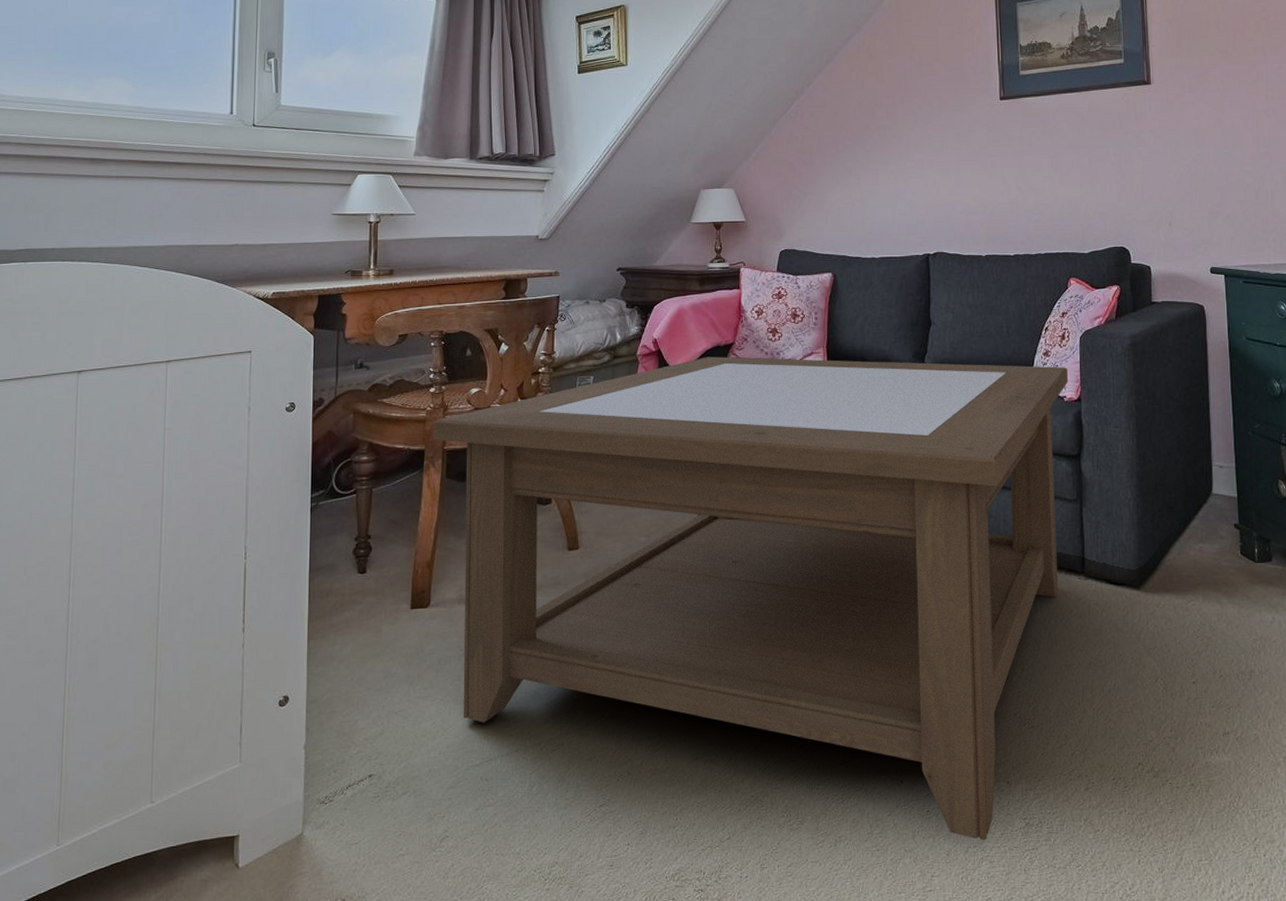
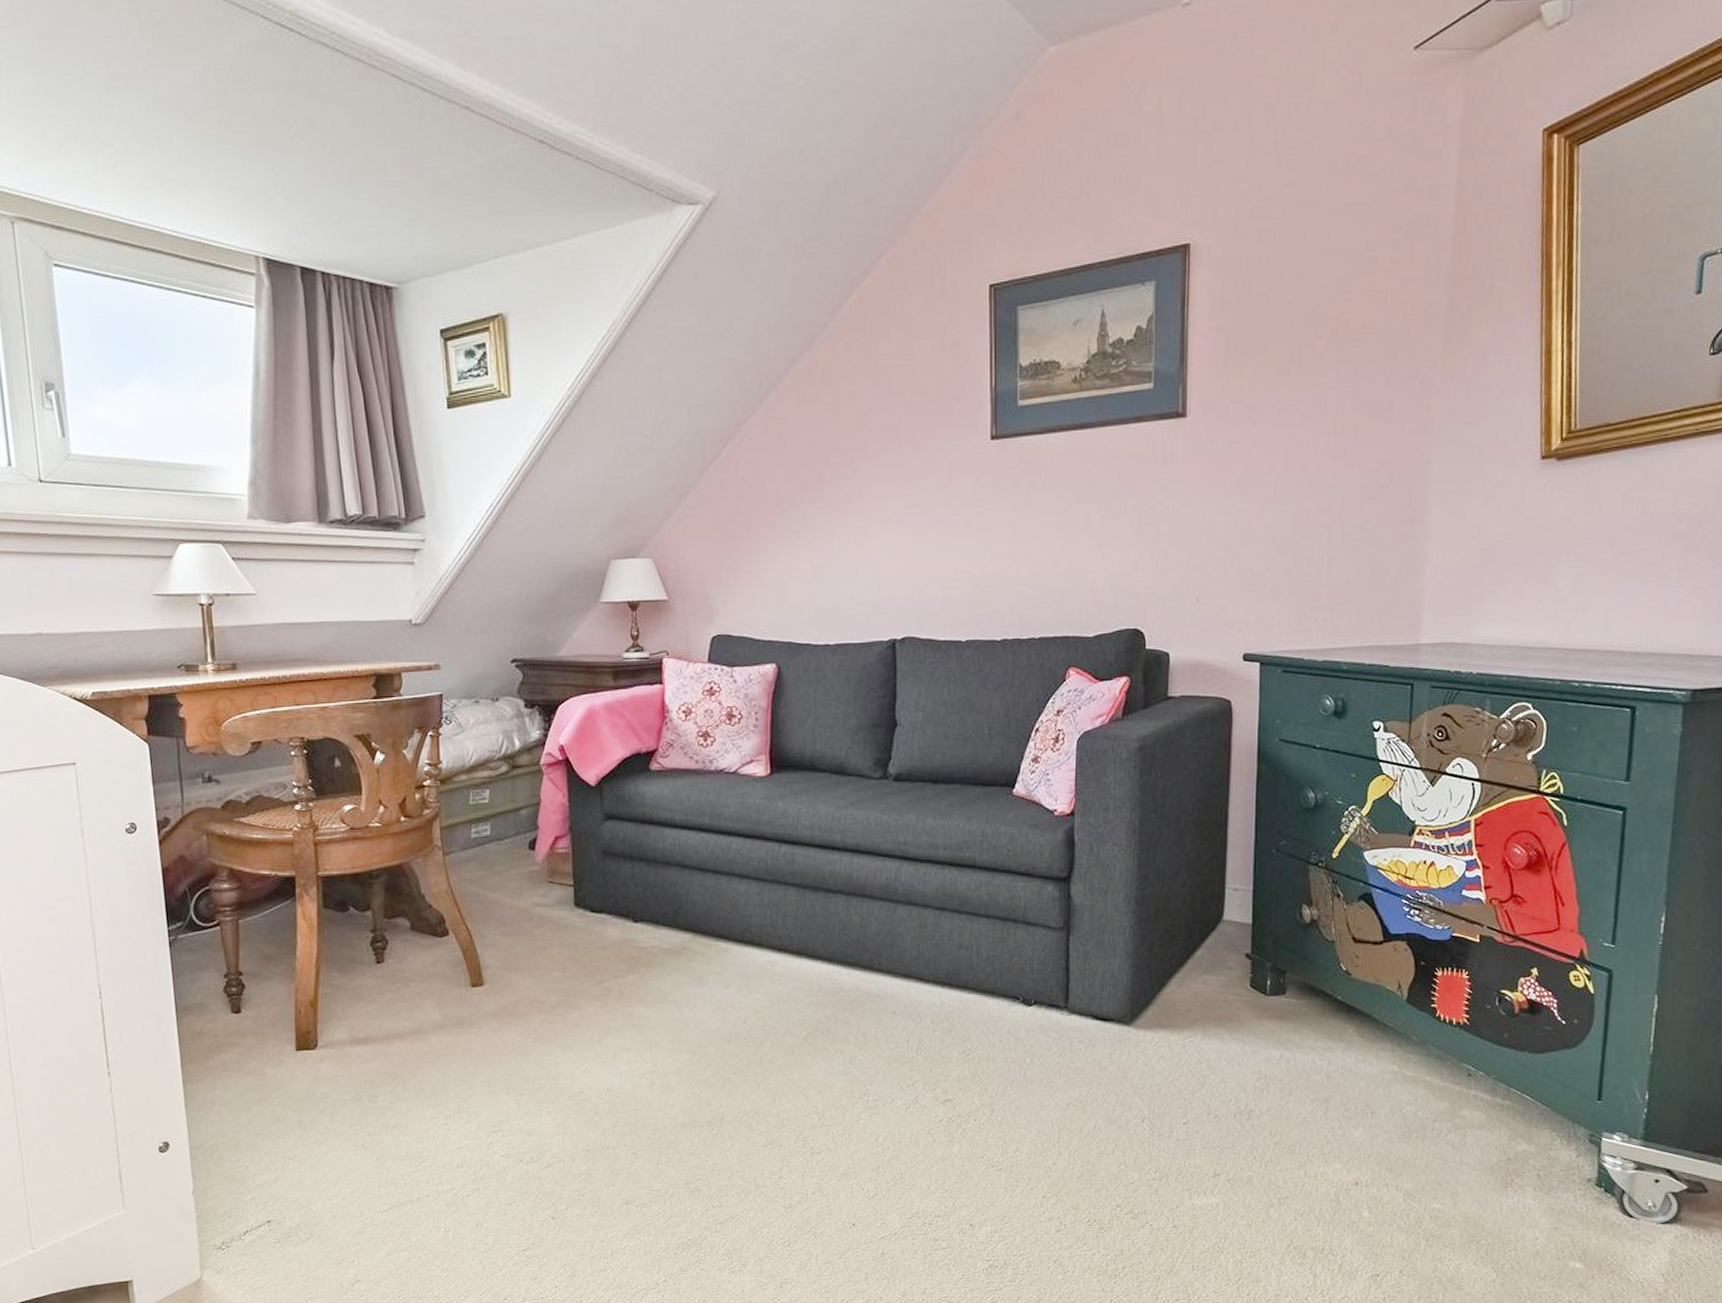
coffee table: present [434,356,1069,841] -> none [303,766,1061,1282]

